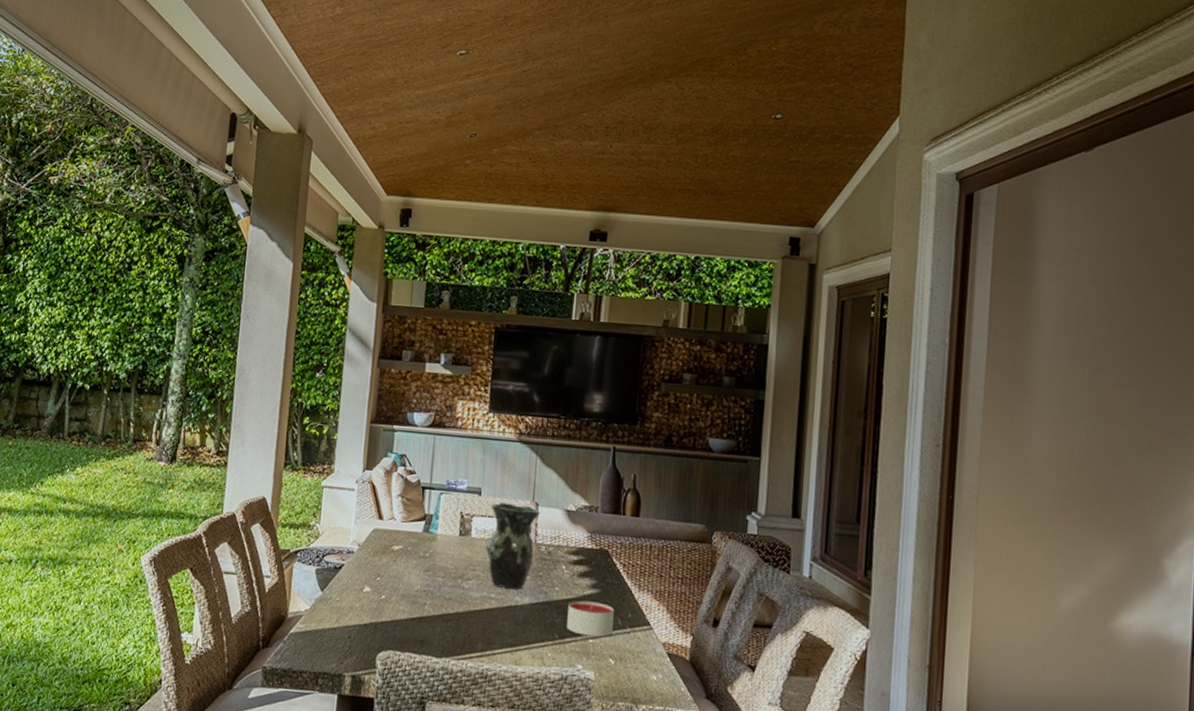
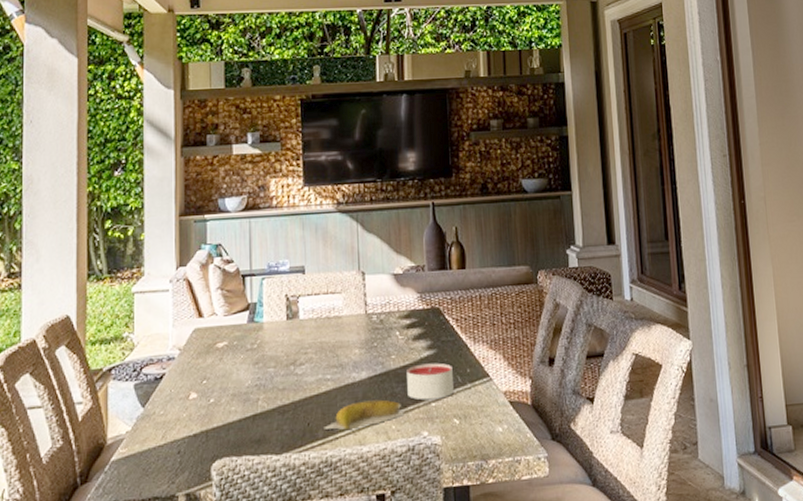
banana: none [483,624,561,651] -> present [324,399,404,432]
vase: present [485,502,540,589] -> none [315,276,367,367]

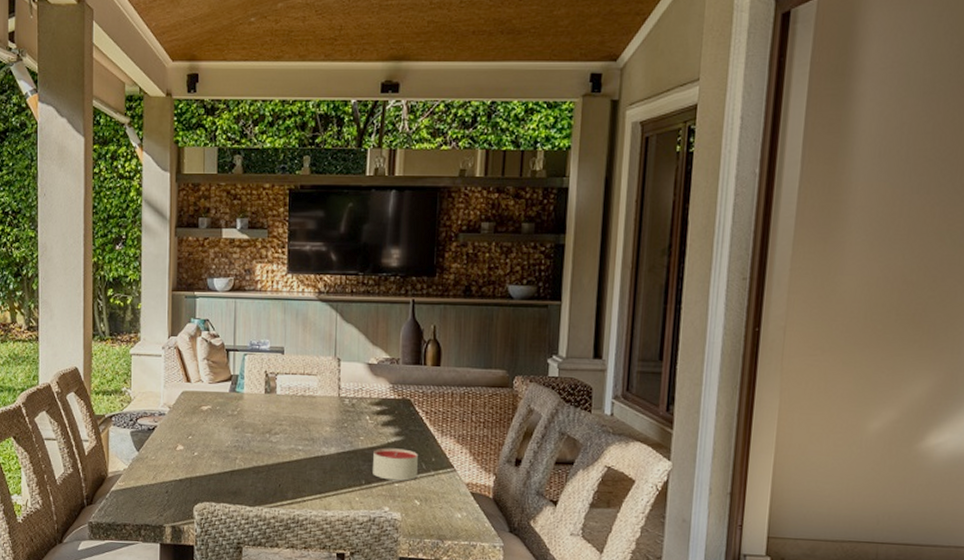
banana: present [324,399,404,432] -> none [293,472,368,497]

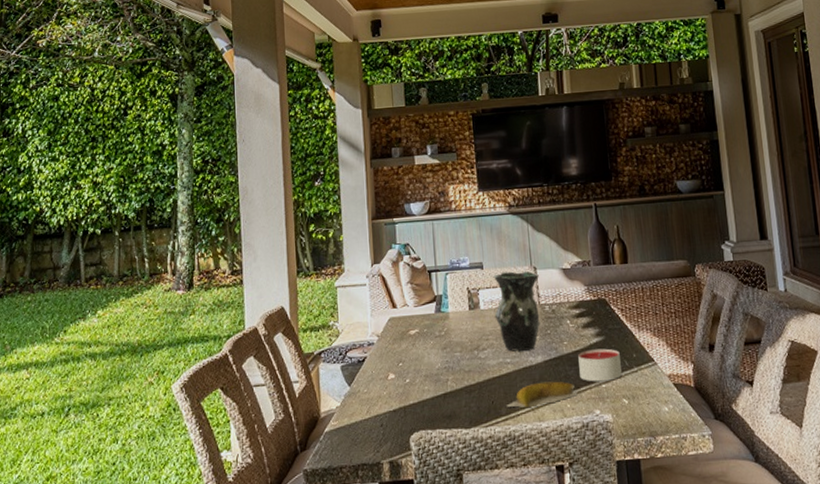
vase: none [291,360,342,441] -> present [494,271,540,352]
banana: none [293,472,368,497] -> present [506,381,578,409]

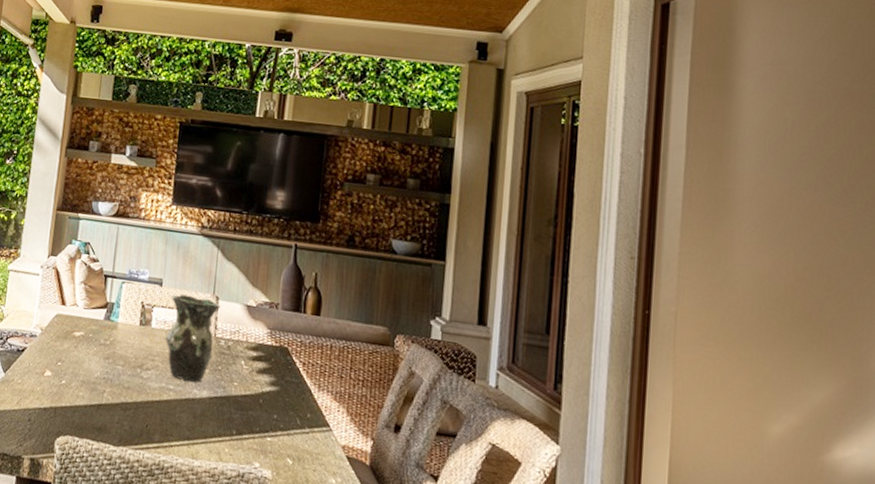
banana: present [506,381,578,409] -> none [160,417,239,444]
candle: present [578,348,622,382] -> none [244,397,293,436]

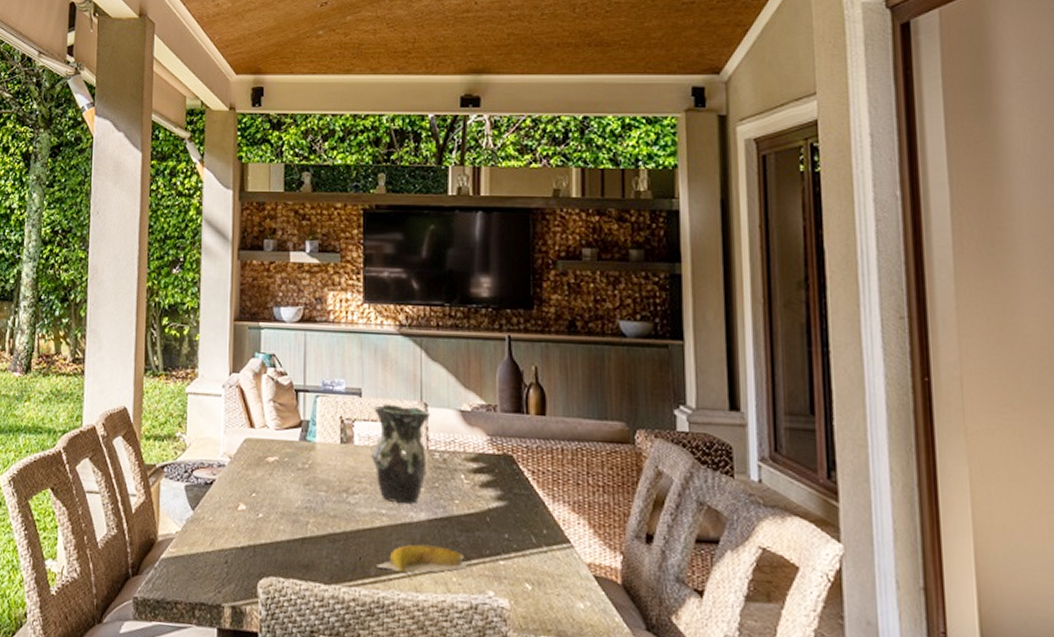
banana: none [160,417,239,444] -> present [376,544,467,576]

